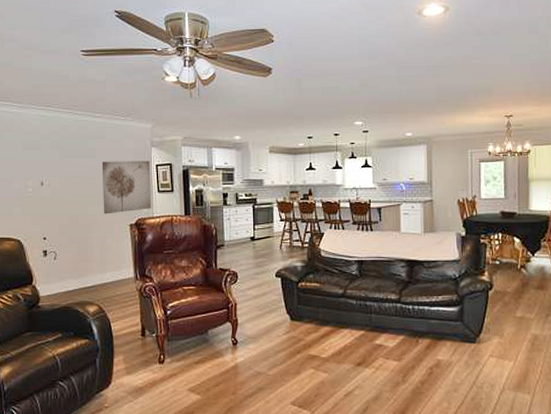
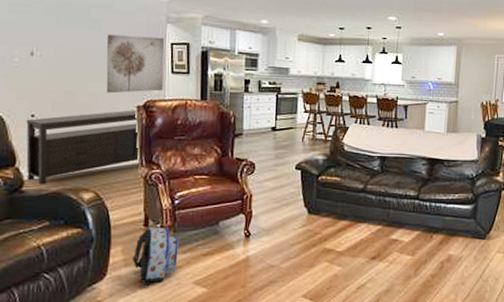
media console: none [40,227,135,300] -> present [26,109,140,185]
backpack: none [133,336,173,394] -> present [133,227,179,287]

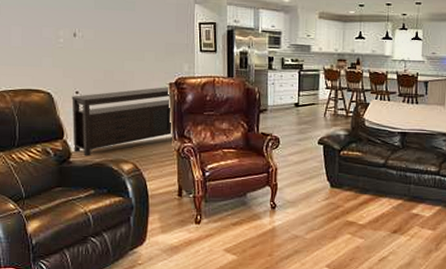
wall art: present [106,34,165,94] -> none [140,15,193,71]
backpack: present [133,227,179,287] -> none [169,197,210,252]

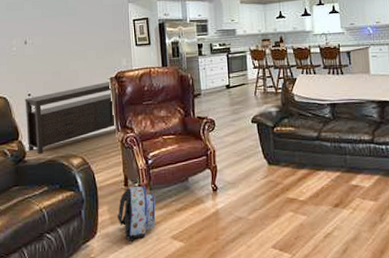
backpack: none [169,197,210,252] -> present [117,185,156,243]

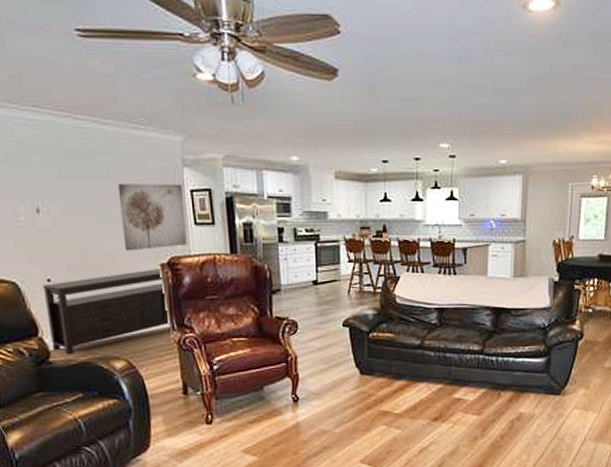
wall art: none [81,16,130,69] -> present [117,183,187,251]
backpack: present [117,185,156,243] -> none [175,394,224,457]

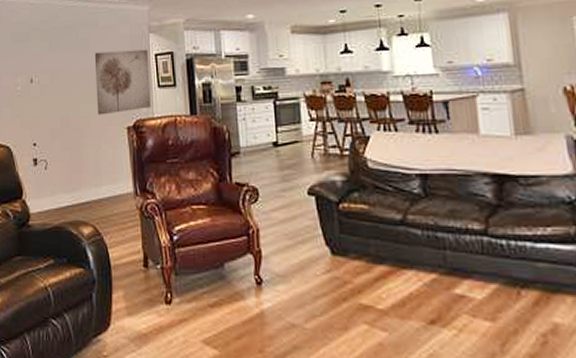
media console: present [42,267,171,355] -> none [29,130,135,219]

